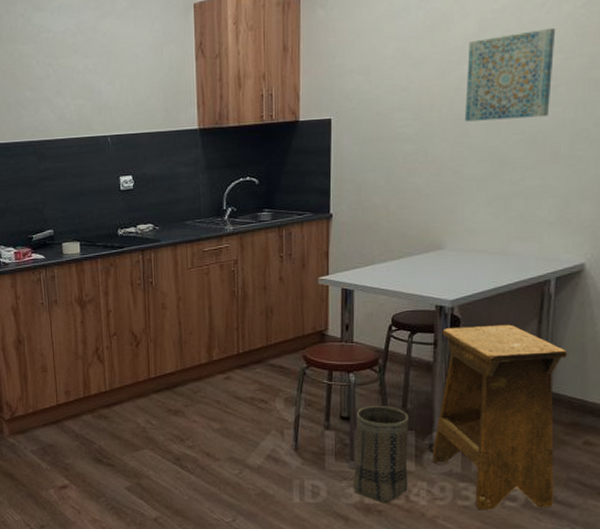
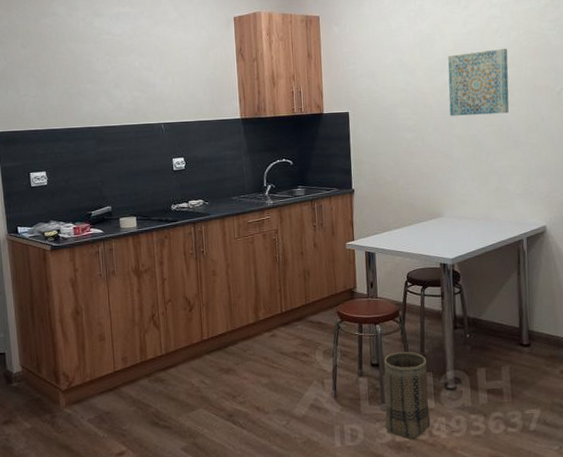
stool: present [432,324,568,510] -> none [447,277,544,437]

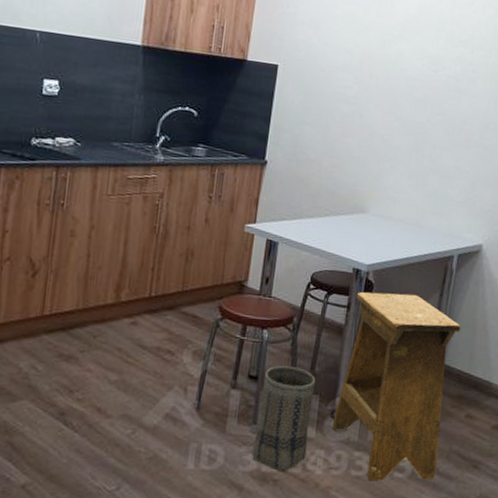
stool: none [447,277,544,437] -> present [332,292,461,481]
wall art: present [448,48,509,116] -> none [398,21,480,104]

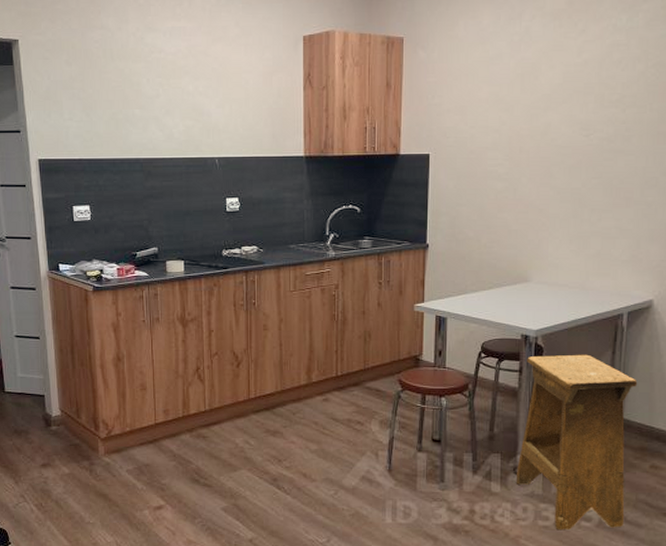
basket: present [251,365,316,473] -> none [442,428,496,524]

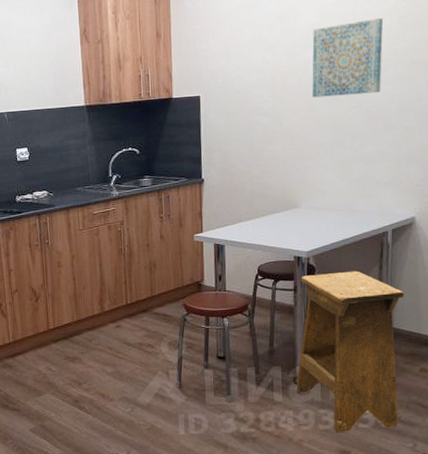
wall art: none [550,83,630,164] -> present [312,17,384,98]

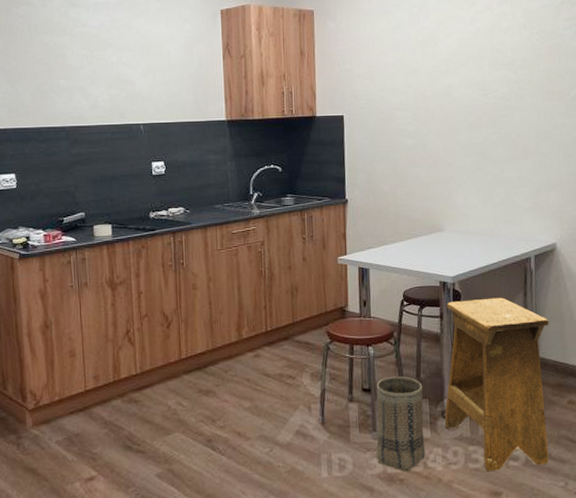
basket: none [230,345,277,432] -> present [376,376,426,472]
wall art: present [312,17,384,98] -> none [452,48,519,122]

